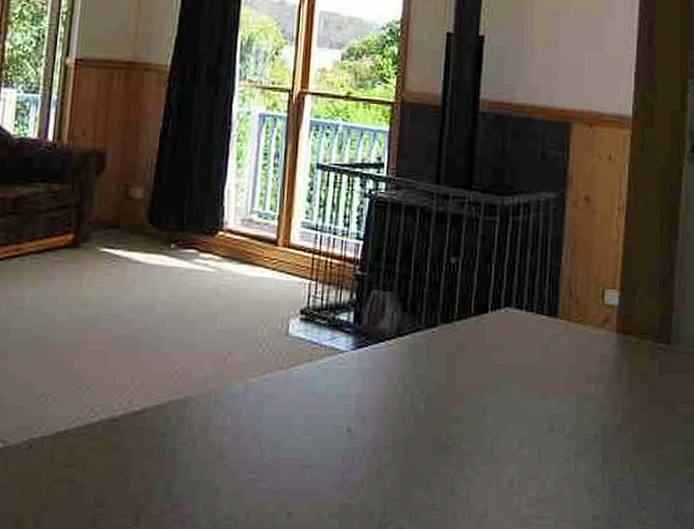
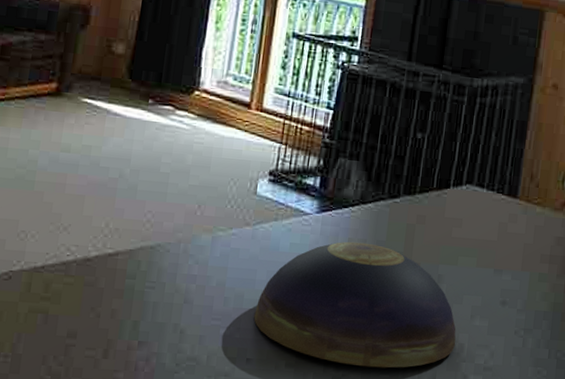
decorative bowl: none [293,377,506,510] -> present [254,241,456,368]

